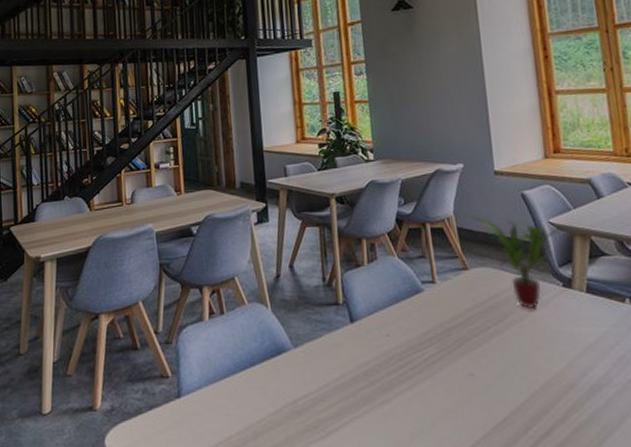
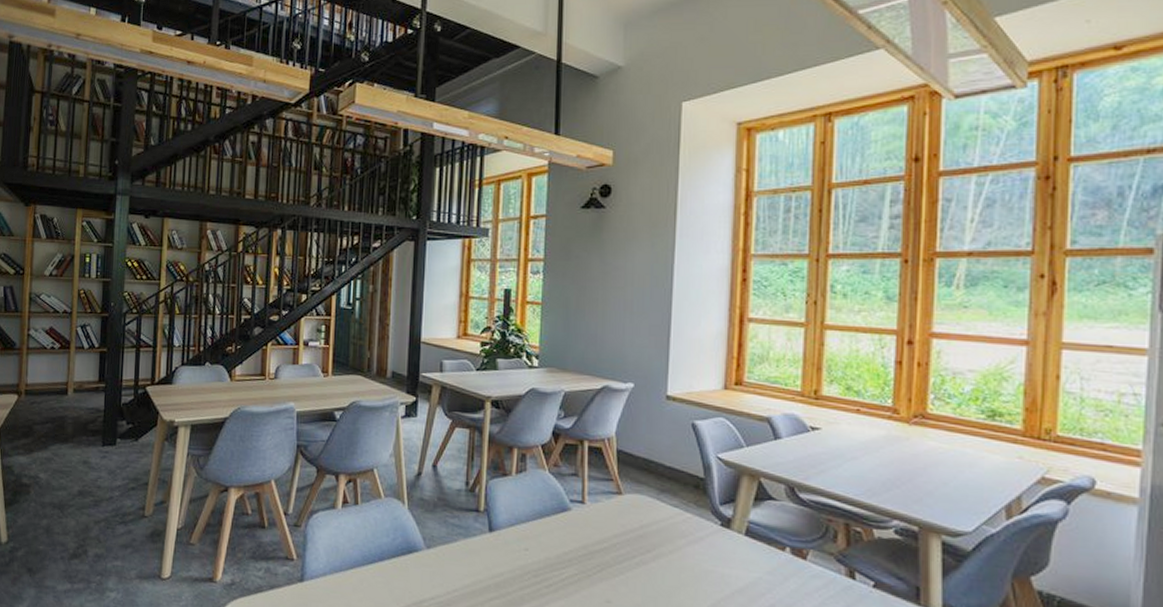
potted plant: present [471,216,564,310] -> none [634,439,733,544]

